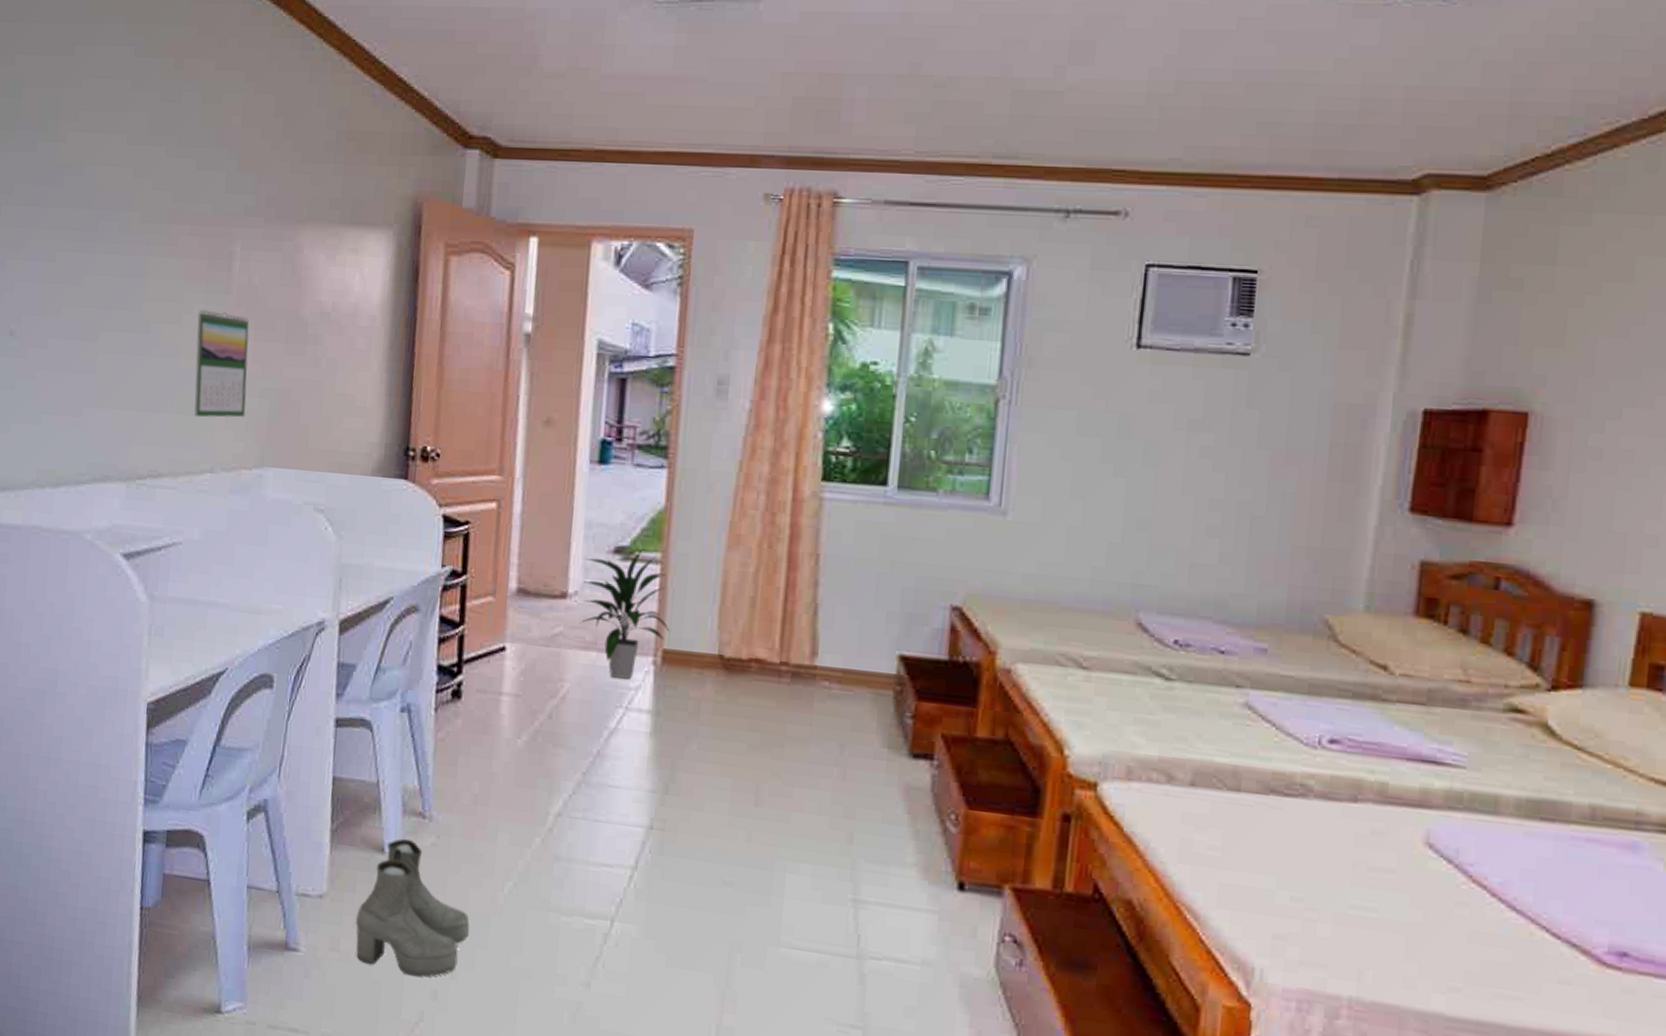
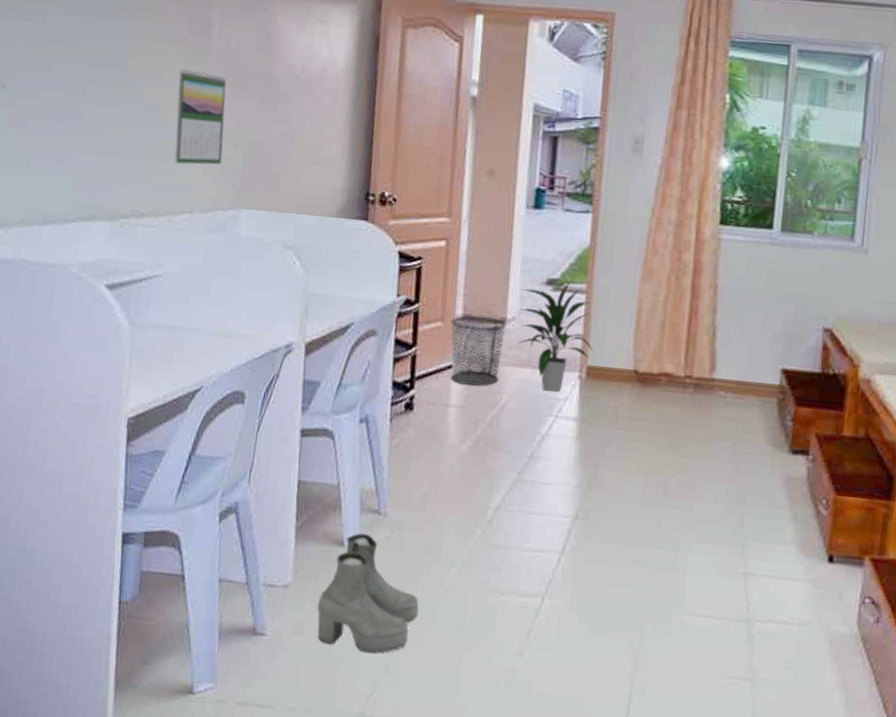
waste bin: none [503,589,569,673] -> present [450,315,507,387]

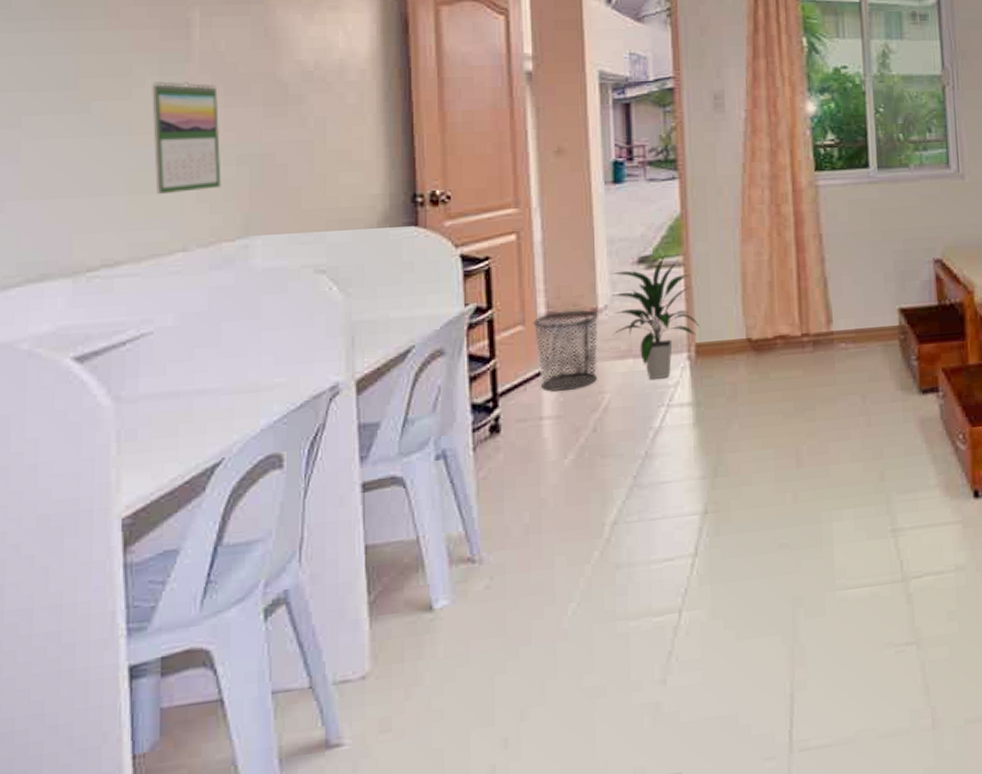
boots: present [317,533,419,653] -> none [408,589,535,734]

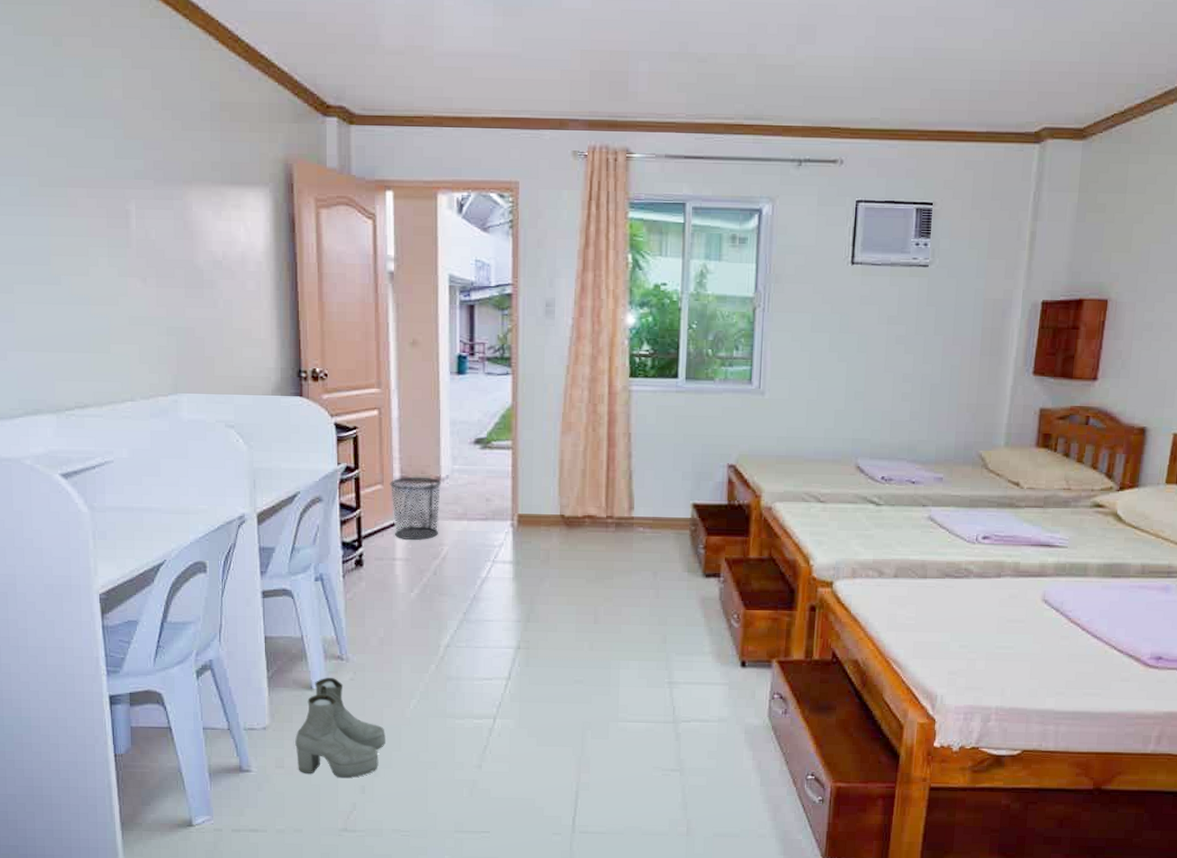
calendar: present [152,81,222,195] -> none [103,262,157,355]
boots: none [408,589,535,734] -> present [295,678,385,778]
indoor plant: present [611,255,699,379] -> none [452,439,522,539]

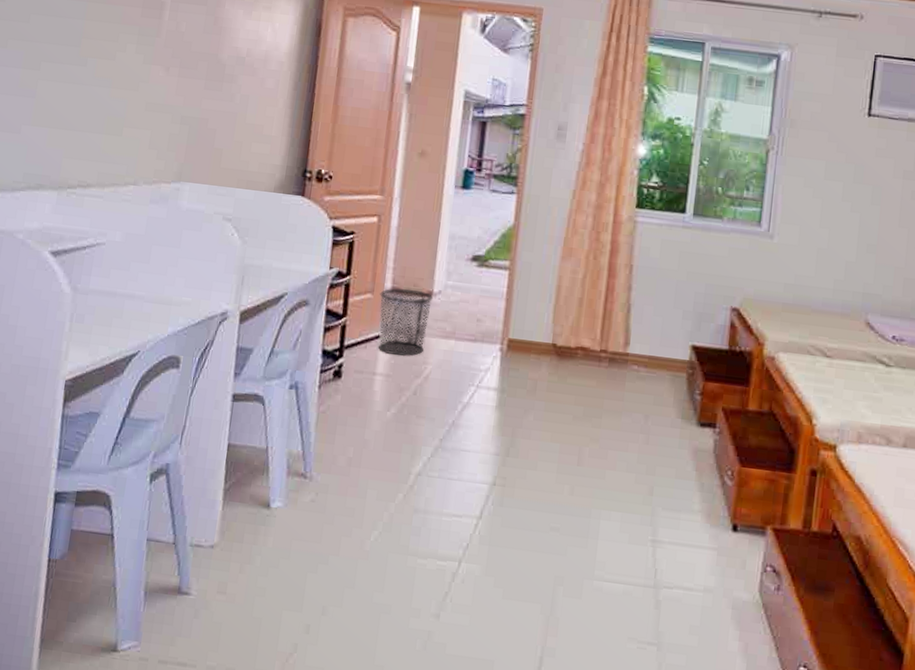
boots: present [295,678,385,778] -> none [241,496,340,613]

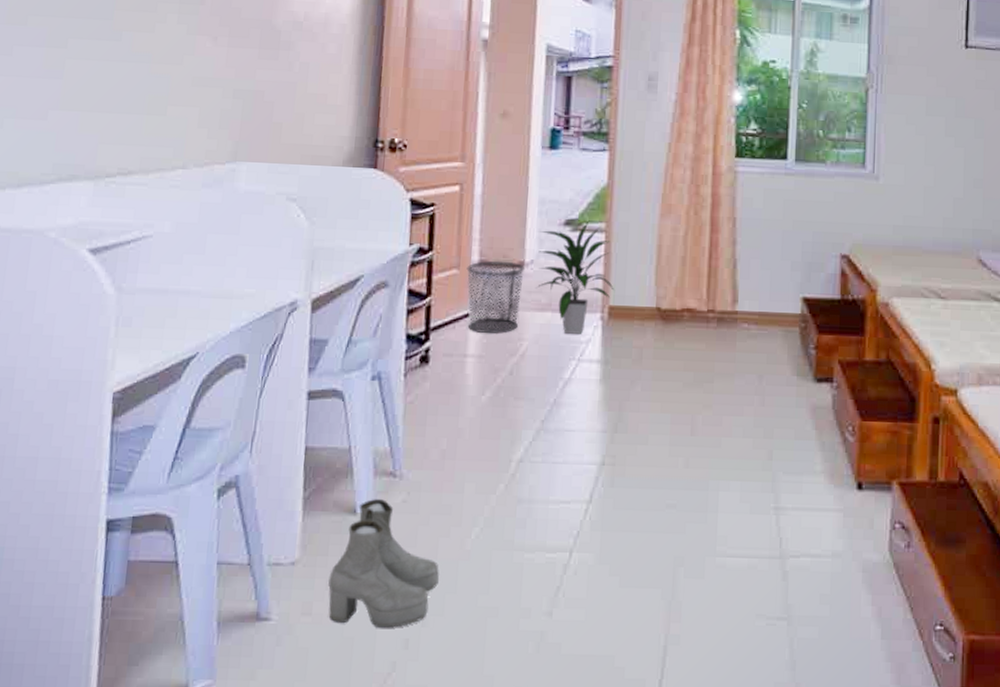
boots: none [241,496,340,613] -> present [328,499,439,628]
indoor plant: none [442,257,514,363] -> present [536,220,614,334]

